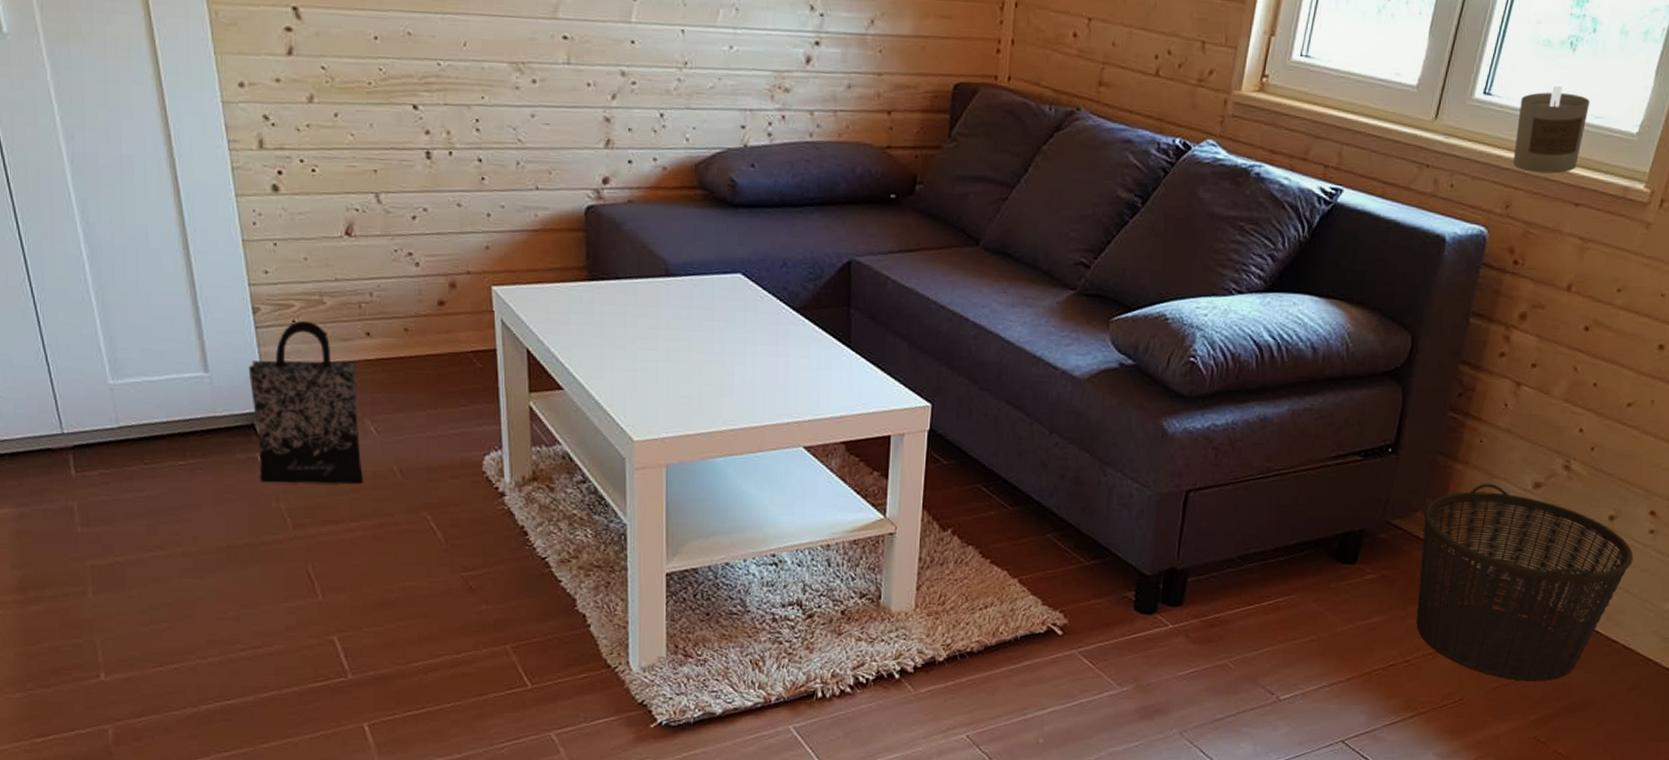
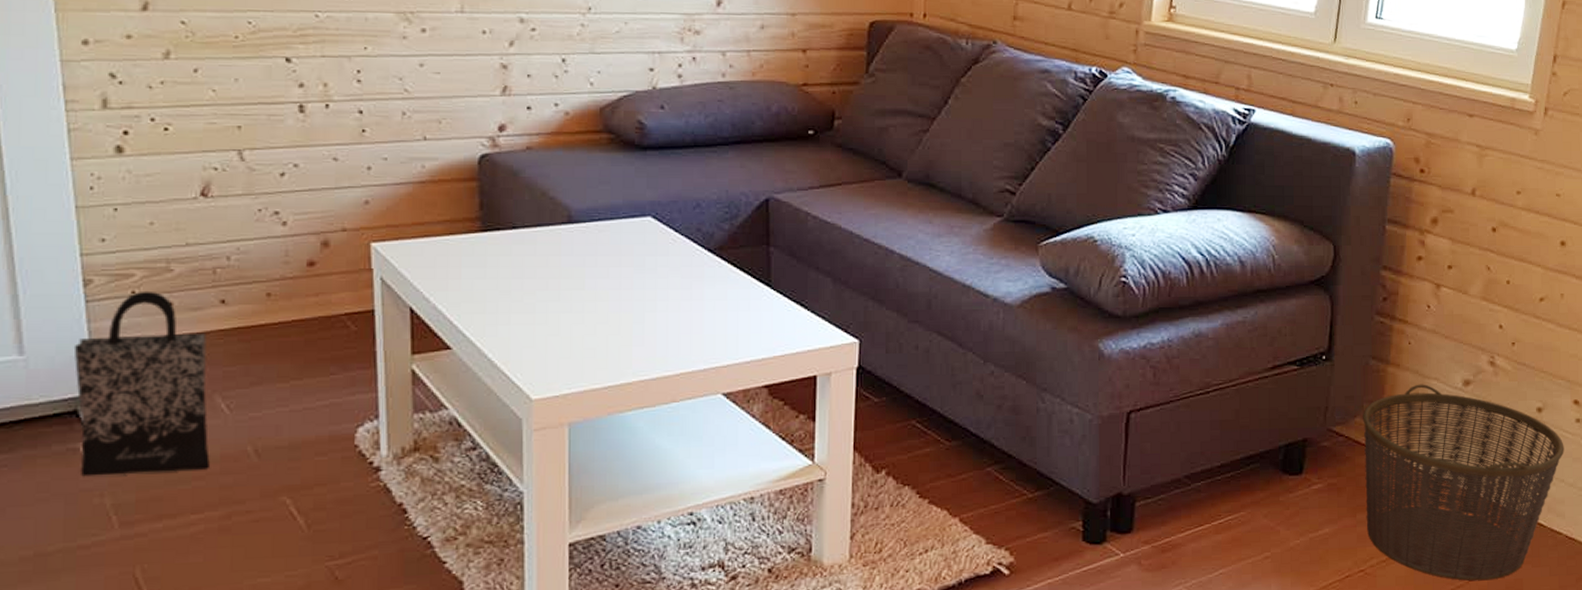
candle: present [1512,85,1590,174] -> none [1408,9,1471,88]

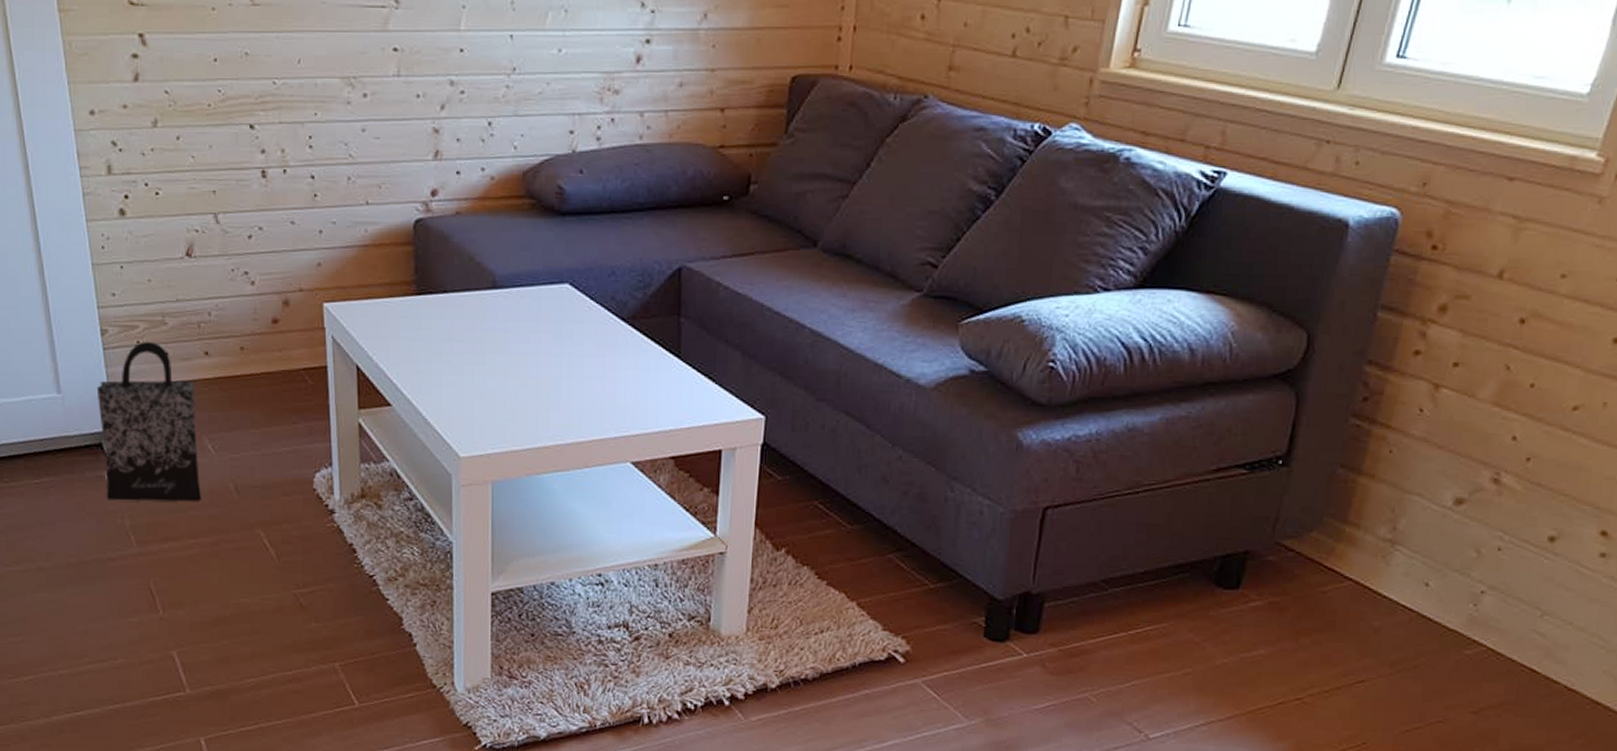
basket: present [1363,384,1564,581] -> none [1310,499,1579,726]

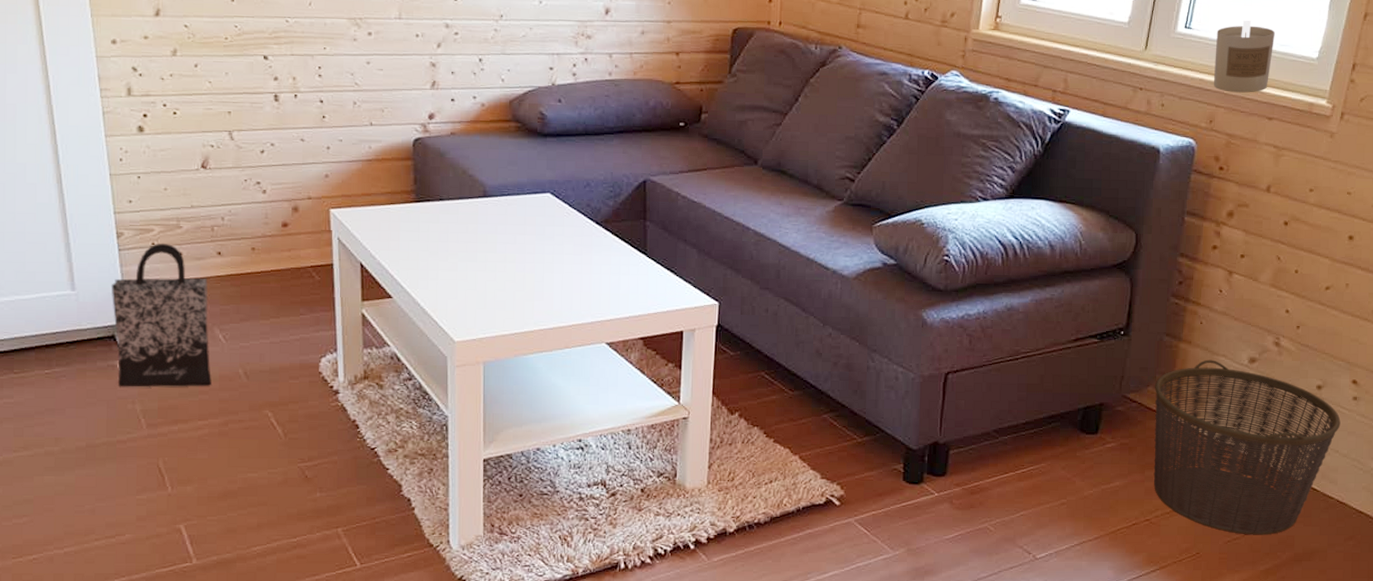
basket: none [1310,499,1579,726] -> present [1153,359,1341,535]
candle: none [1431,43,1528,145] -> present [1213,20,1275,93]

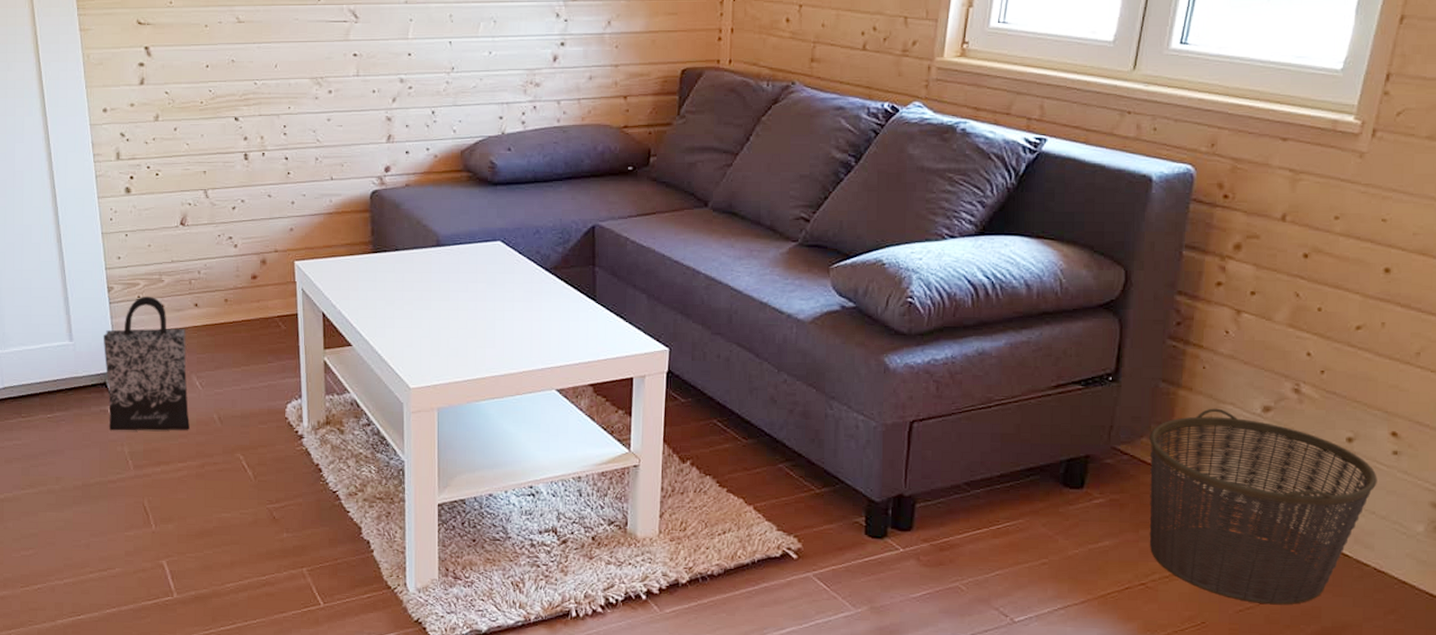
candle: present [1213,20,1275,93] -> none [1214,31,1289,112]

